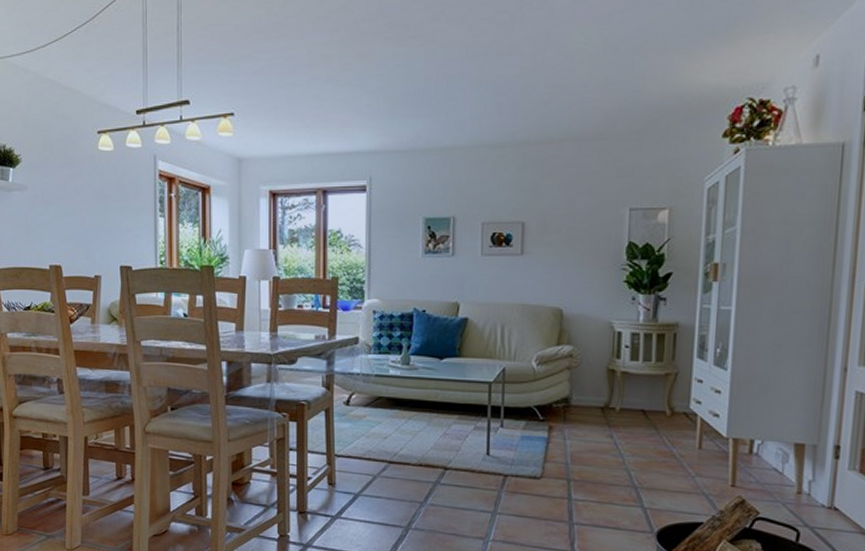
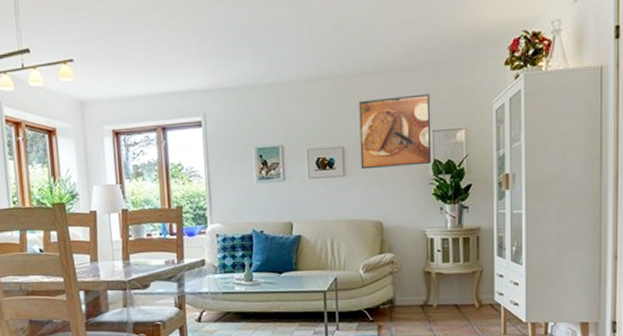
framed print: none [542,166,630,249] -> present [359,94,432,170]

